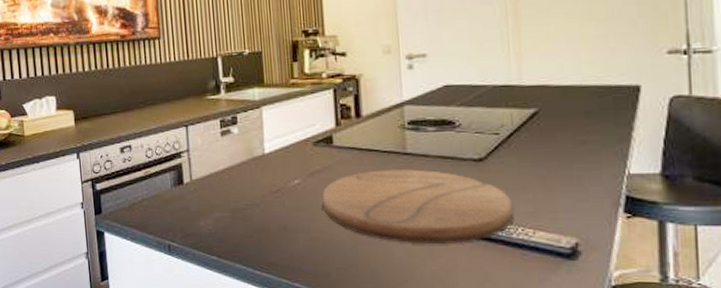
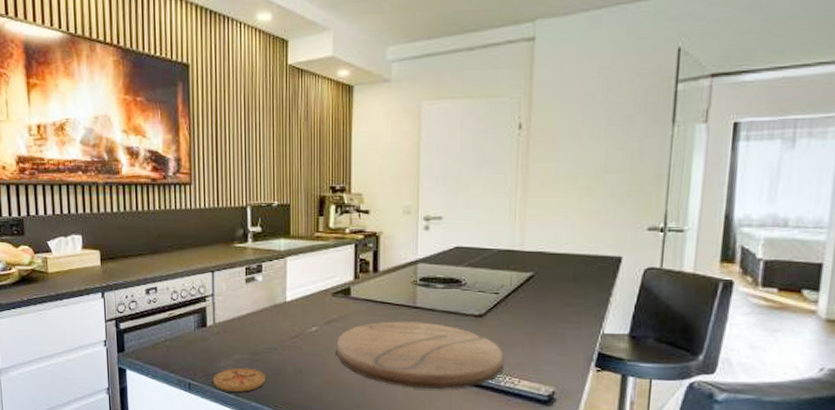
coaster: none [193,226,248,253] -> present [213,367,265,392]

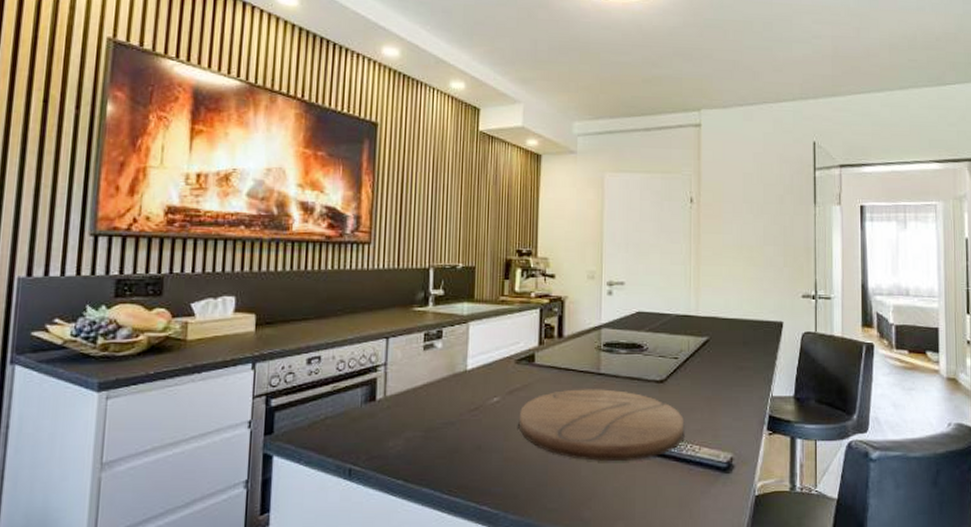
coaster: present [213,367,265,392] -> none [378,447,440,476]

